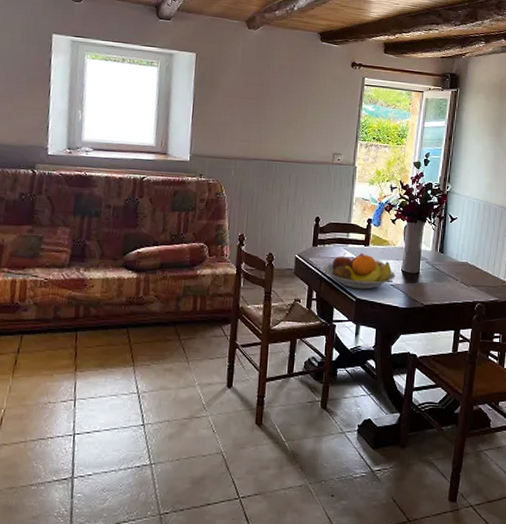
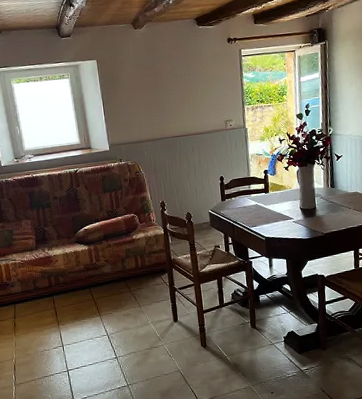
fruit bowl: present [323,252,396,290] -> none [233,199,297,230]

